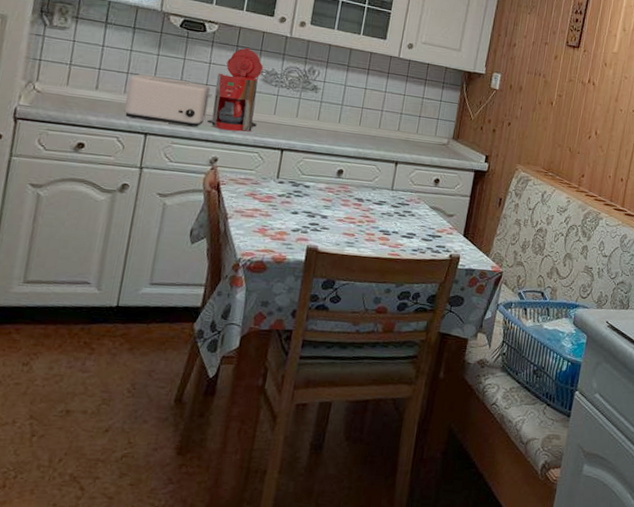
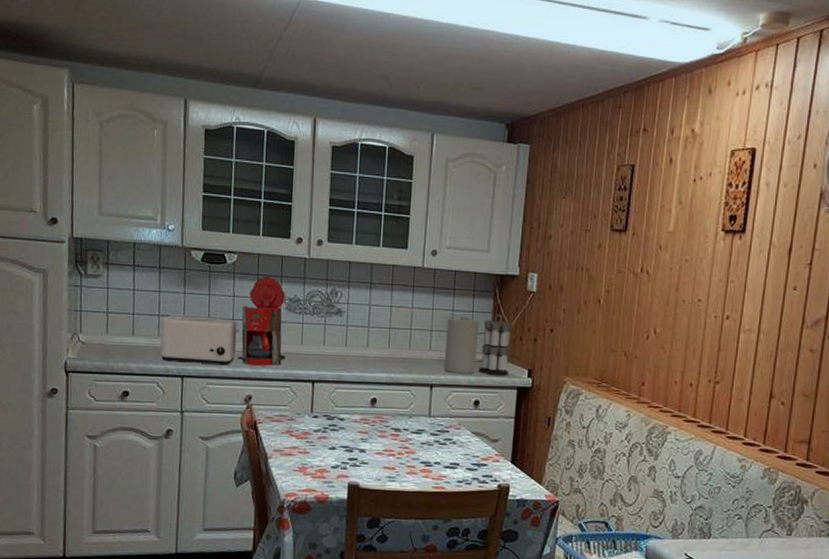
paper towel holder: none [409,104,446,156] -> present [444,316,480,375]
spice rack: none [441,105,475,159] -> present [478,314,512,376]

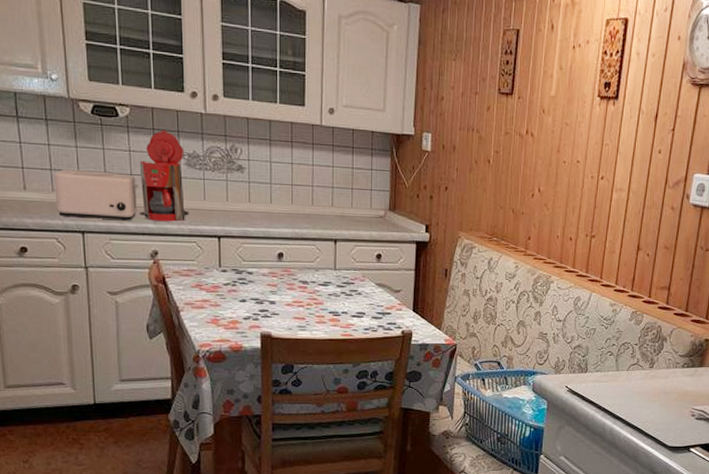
paper towel holder: present [444,316,480,375] -> none [346,174,378,230]
spice rack: present [478,314,512,376] -> none [379,172,409,231]

